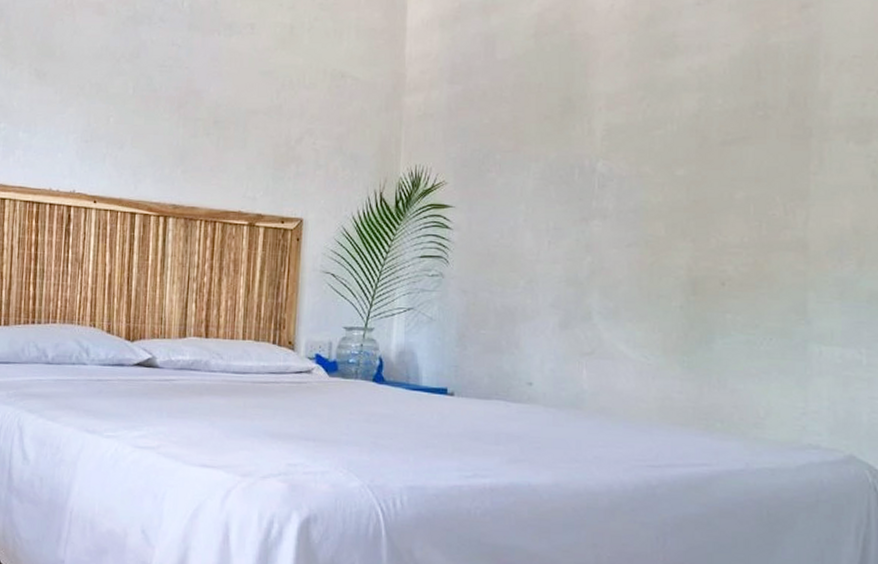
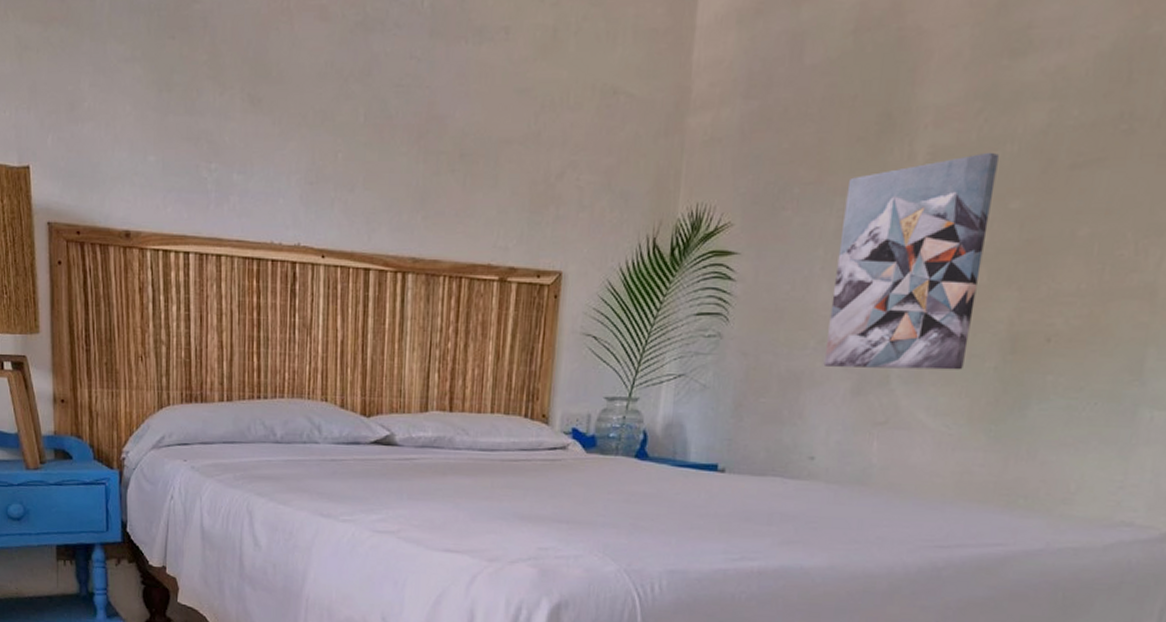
wall art: none [533,130,662,309] -> present [823,152,999,370]

